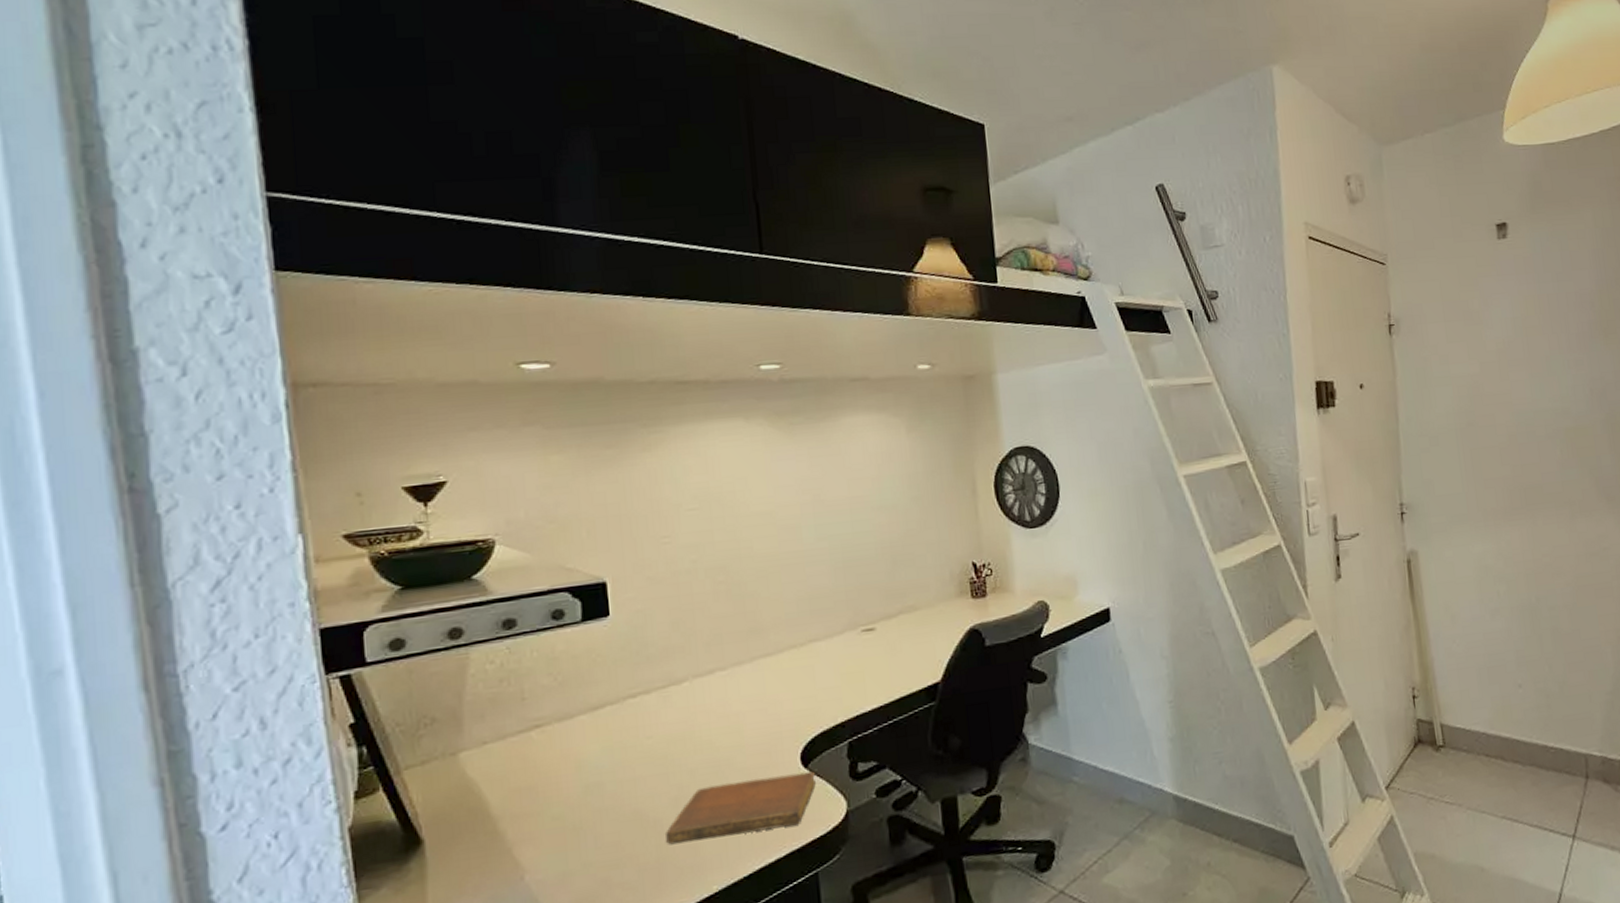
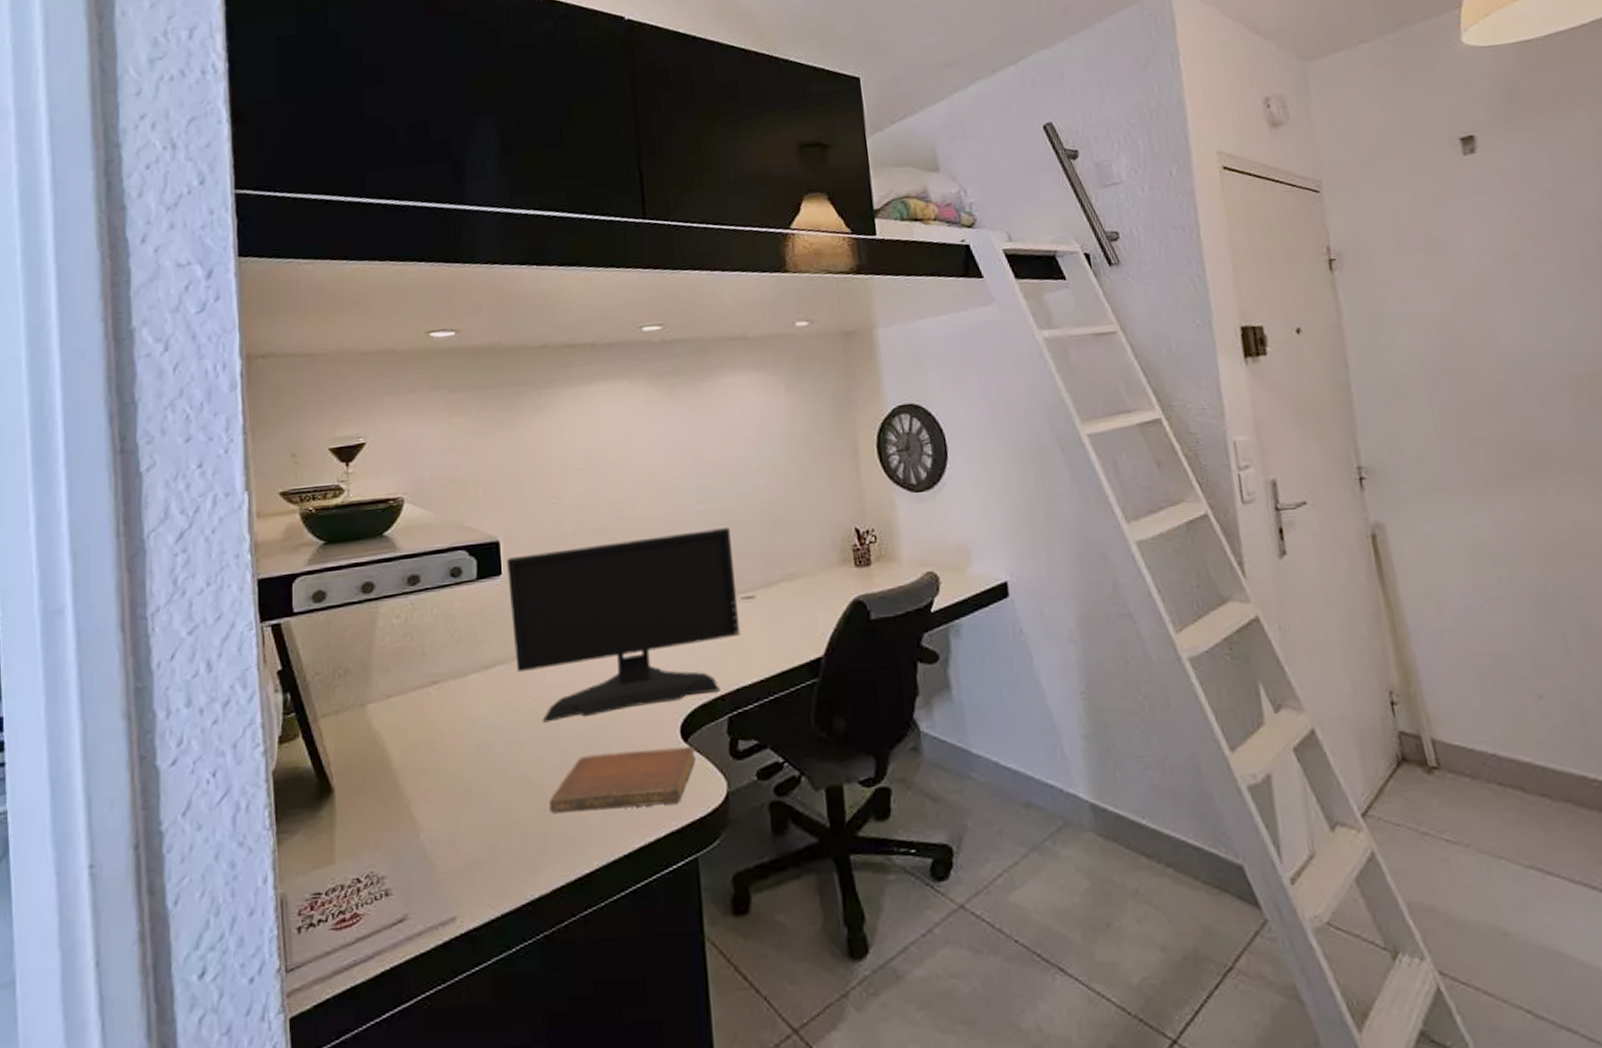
computer monitor: none [615,564,861,759] -> present [507,528,741,723]

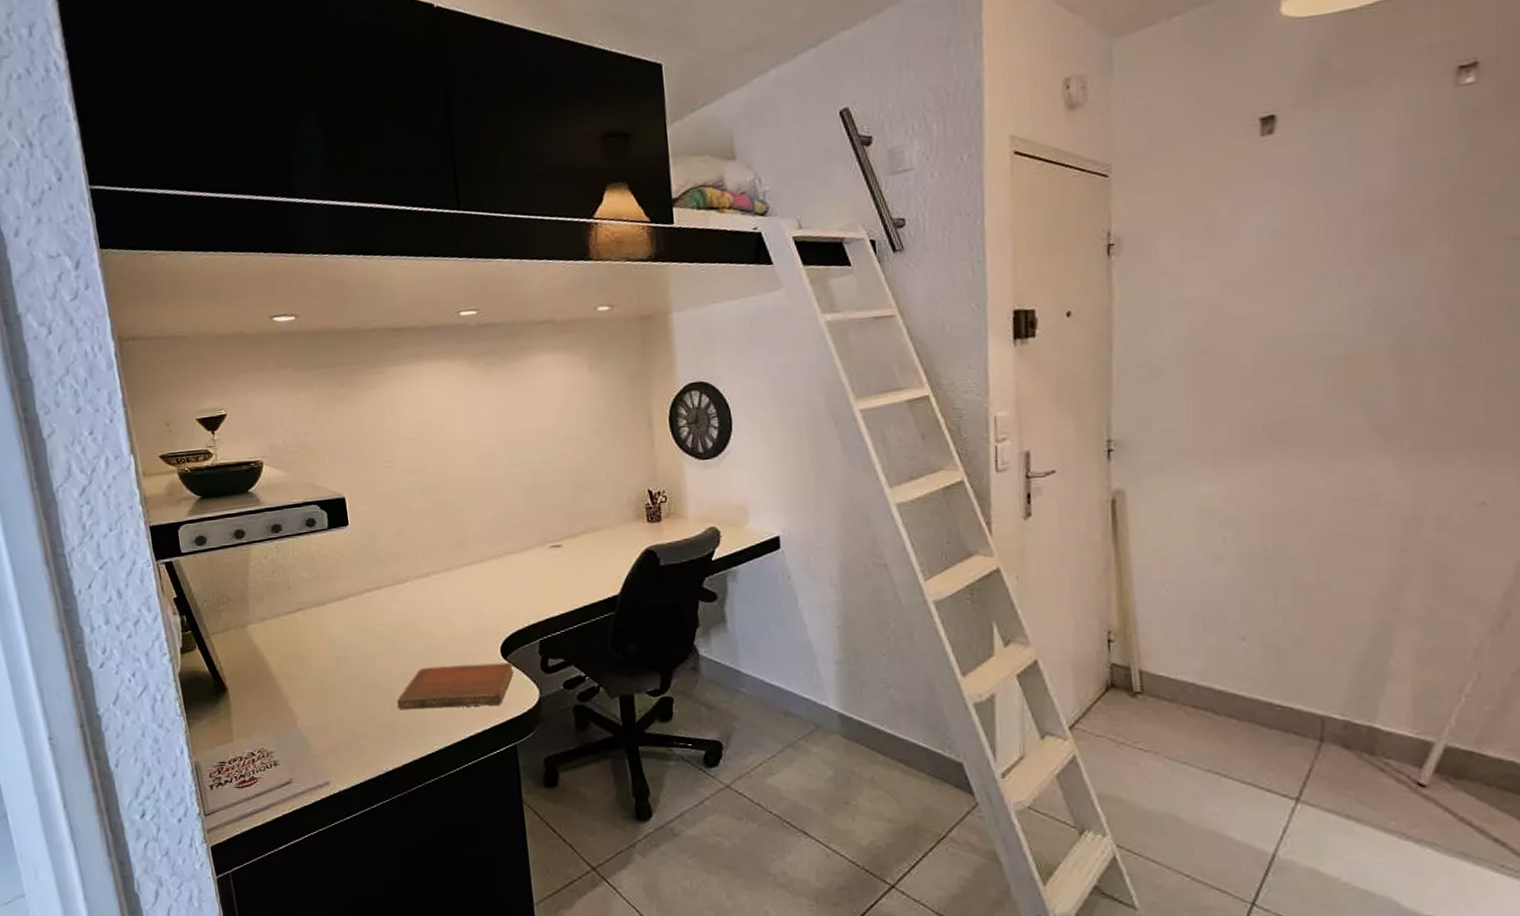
computer monitor: present [507,528,741,723] -> none [352,488,550,642]

